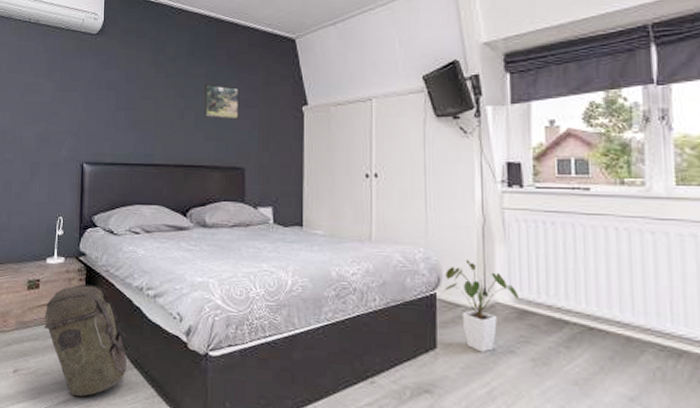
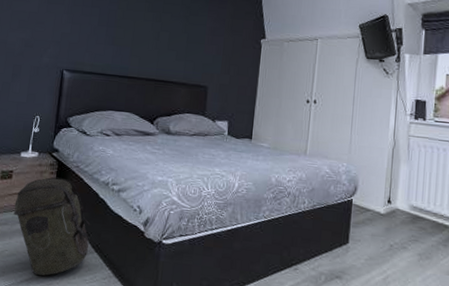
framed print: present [204,84,240,121] -> none [176,11,210,46]
house plant: present [443,260,519,353] -> none [358,174,414,248]

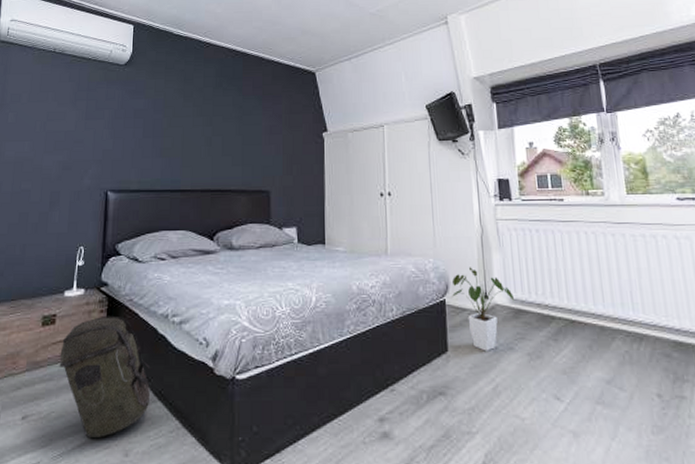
house plant: none [358,174,414,248] -> present [451,267,514,351]

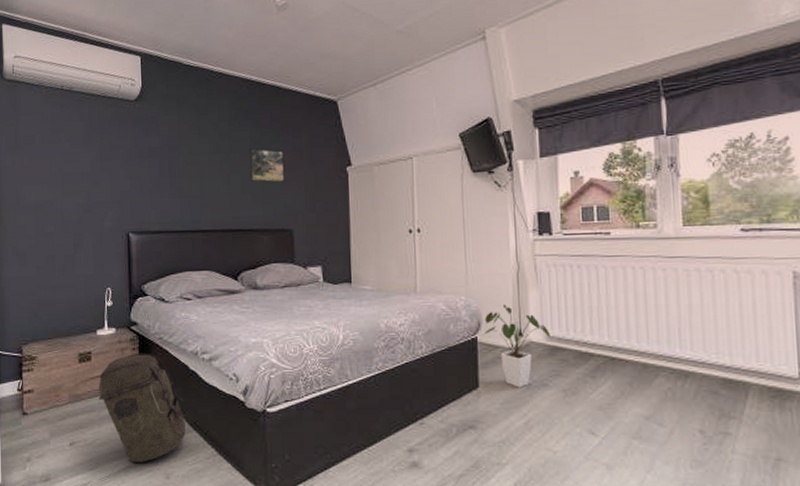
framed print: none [231,112,265,147] -> present [249,148,285,184]

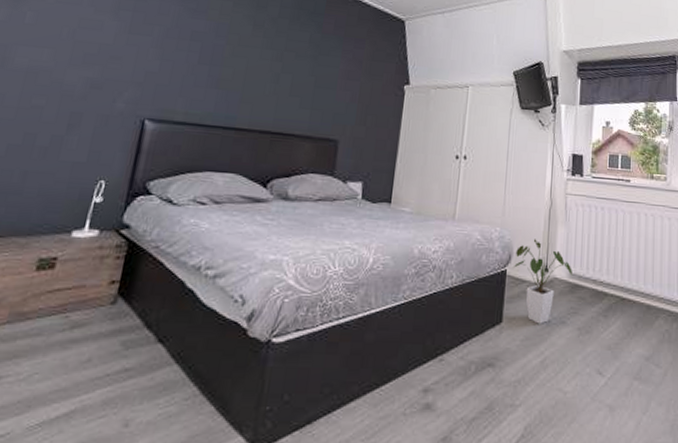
backpack: present [98,353,187,463] -> none [52,263,174,406]
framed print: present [249,148,285,184] -> none [301,50,344,92]

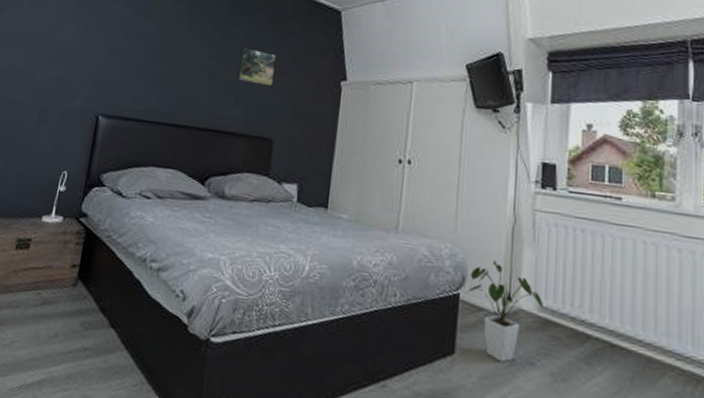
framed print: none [301,50,344,92] -> present [236,46,278,88]

